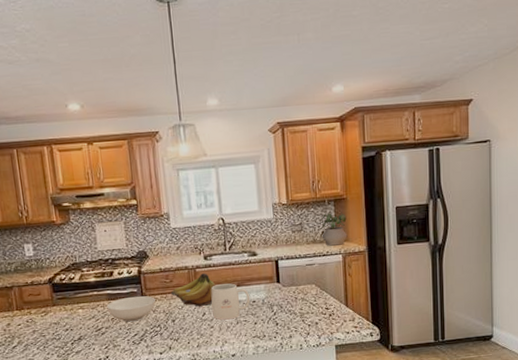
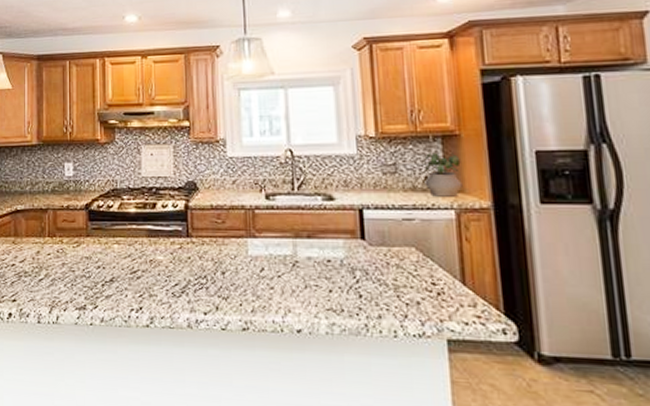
bowl: present [106,295,156,322] -> none [146,235,203,268]
fruit: present [170,273,216,306] -> none [221,216,280,259]
mug: present [211,283,251,321] -> none [272,233,324,282]

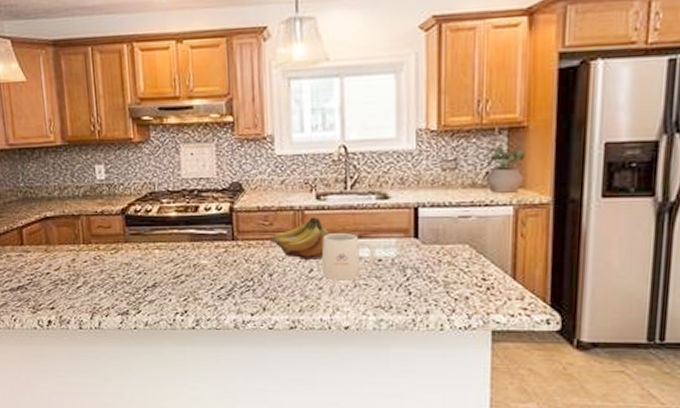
fruit: none [221,216,280,259] -> present [269,217,330,260]
mug: none [272,233,324,282] -> present [322,233,375,282]

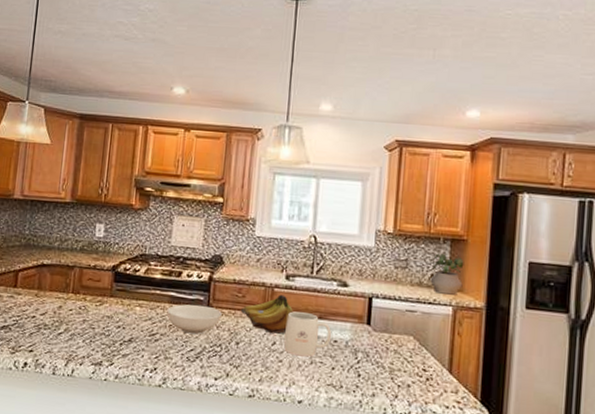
bowl: none [188,239,249,271] -> present [167,304,222,334]

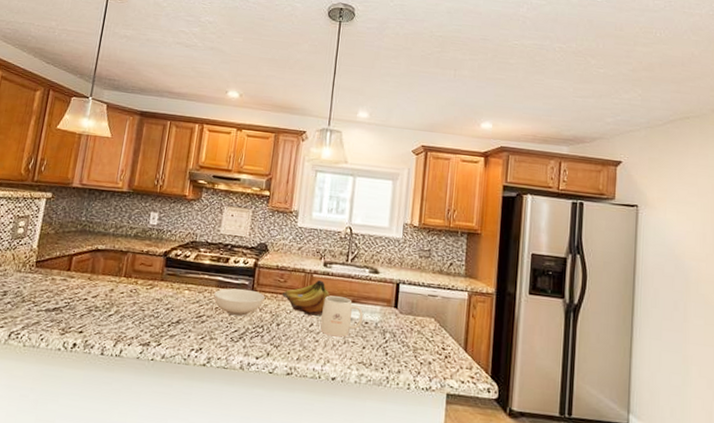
potted plant: present [430,253,464,295] -> none [449,244,478,282]

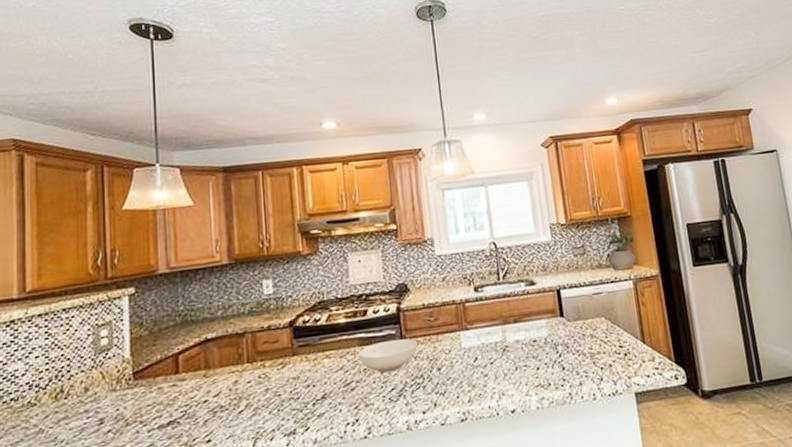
fruit: present [282,280,330,316] -> none [435,308,489,350]
mug: present [320,295,364,338] -> none [483,319,531,367]
potted plant: none [449,244,478,282] -> present [606,232,637,271]

